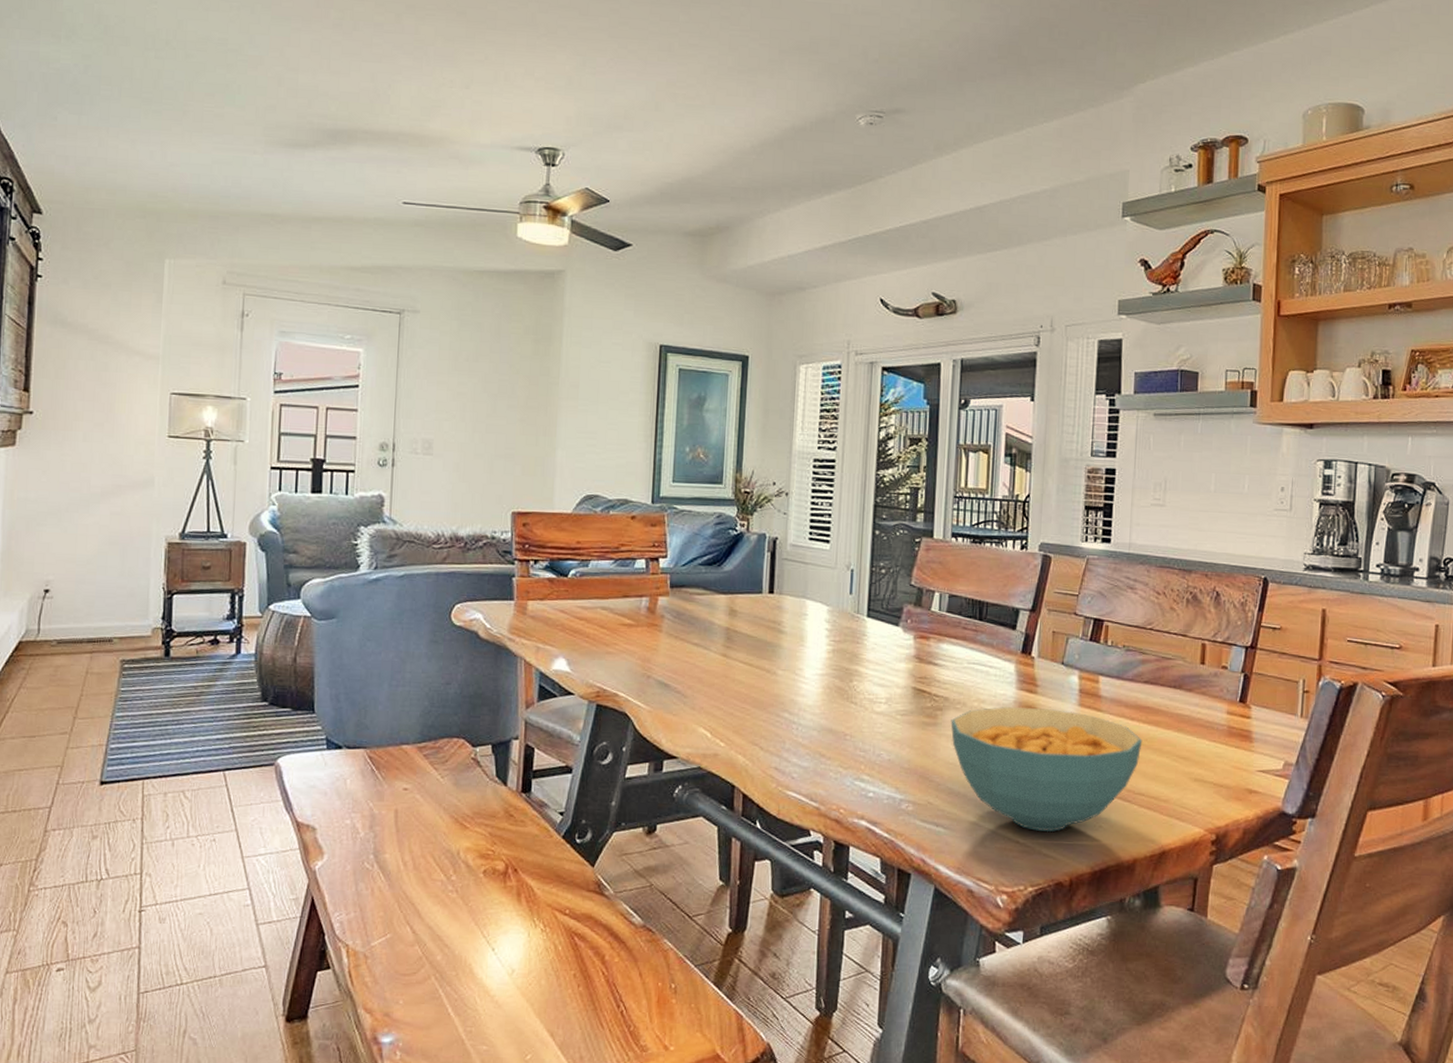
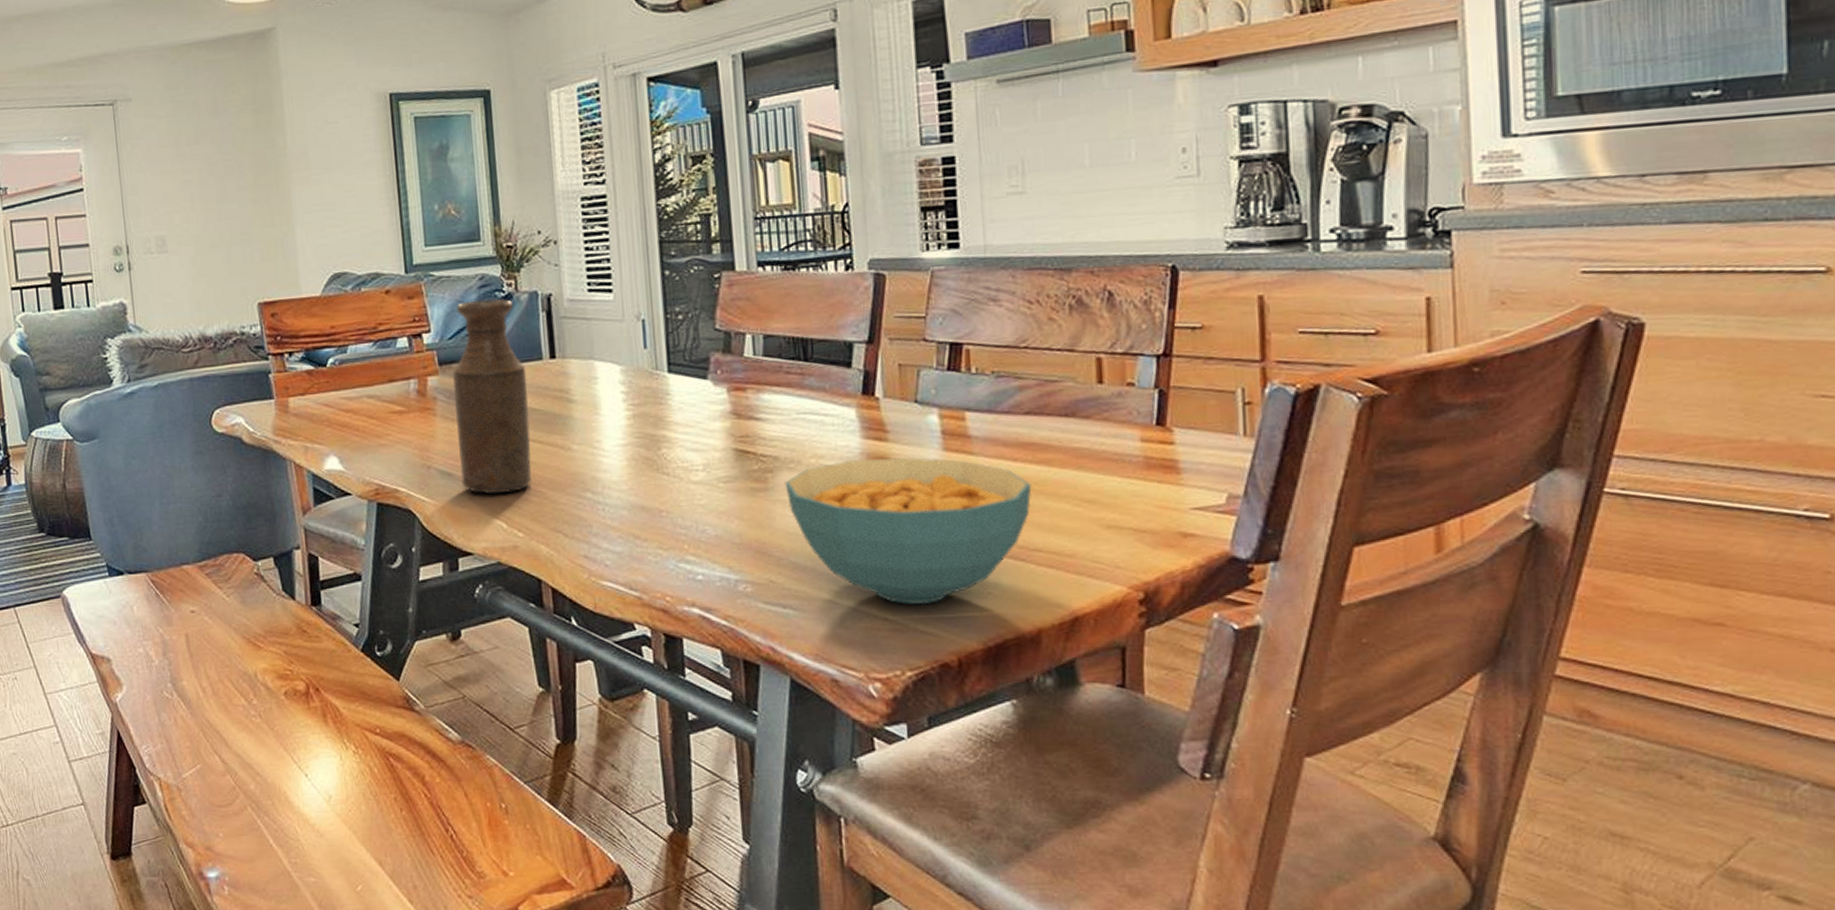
bottle: none [676,534,747,707] -> present [452,298,532,495]

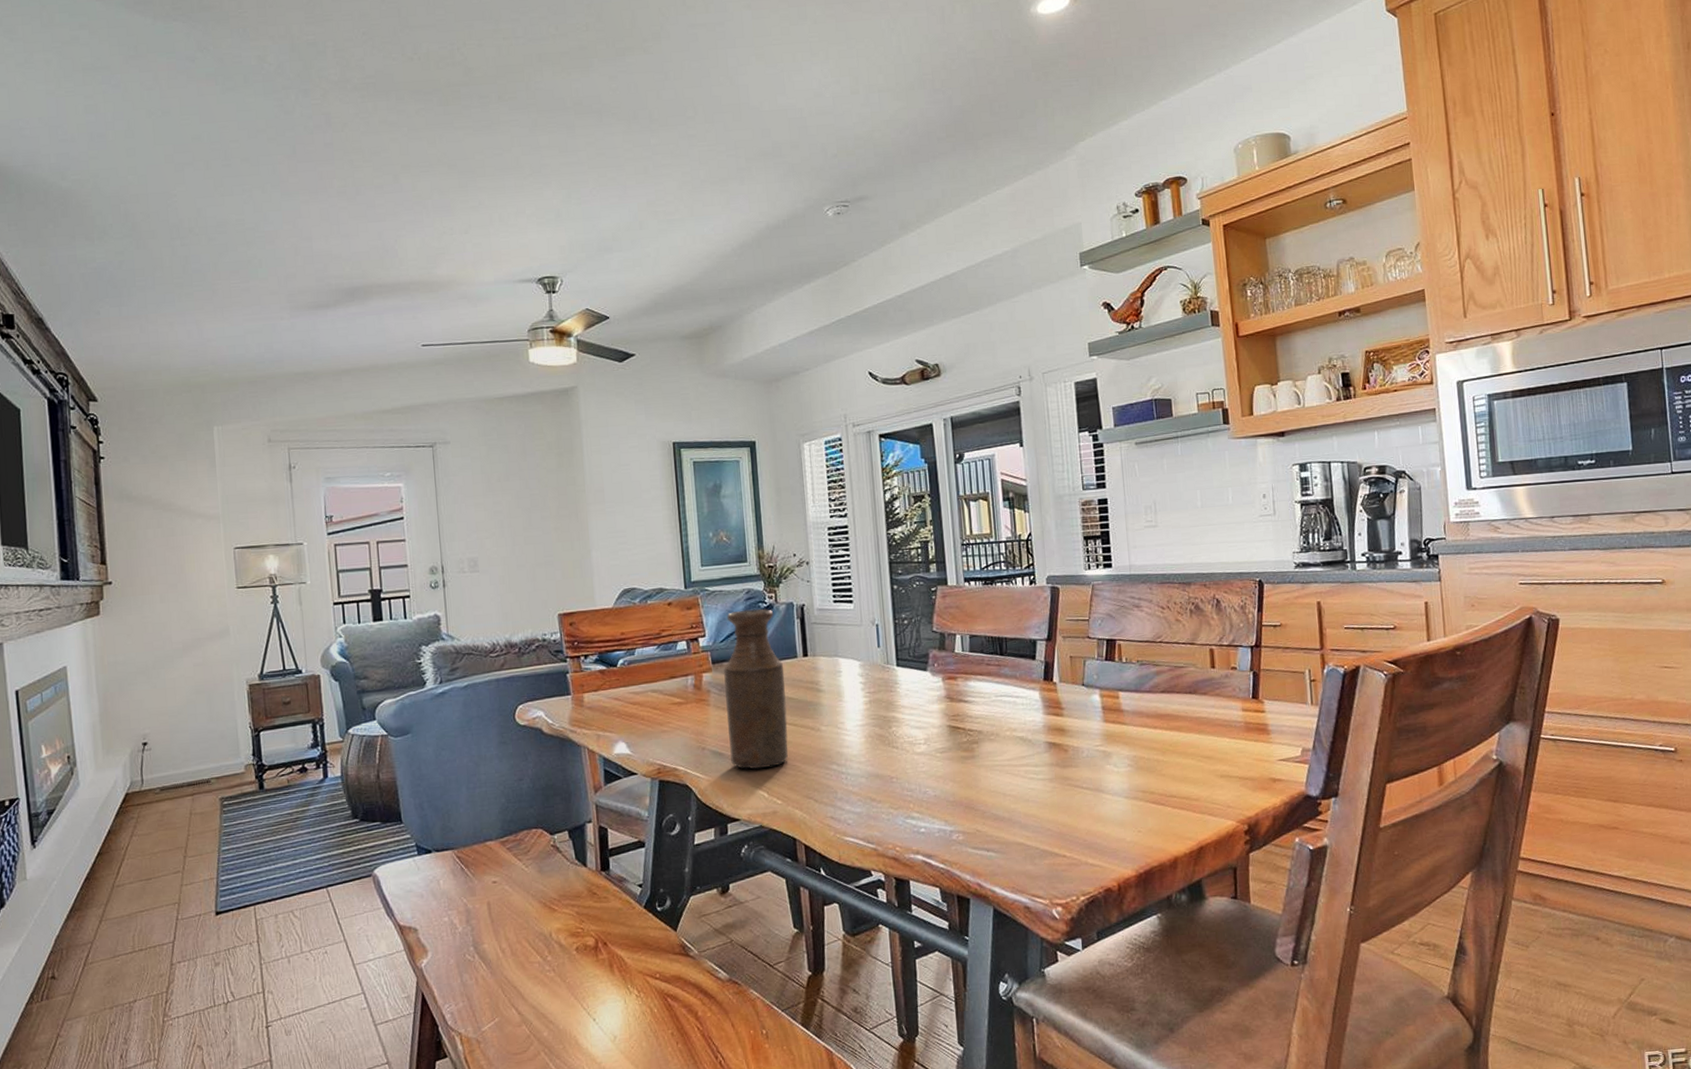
cereal bowl: present [785,458,1032,605] -> none [987,728,1168,844]

